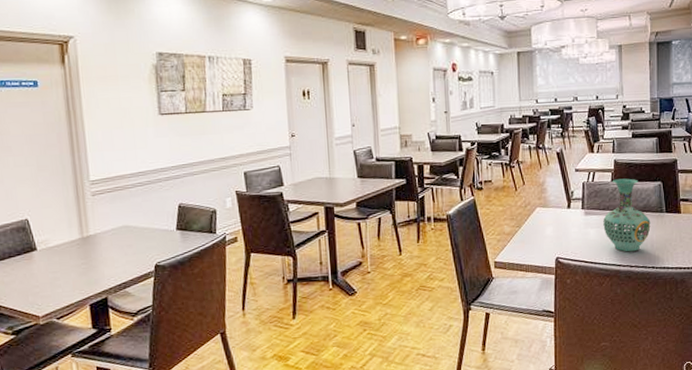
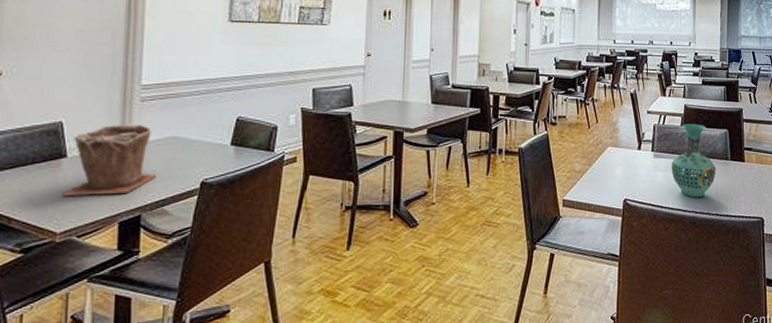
plant pot: none [38,216,116,284] -> present [62,123,157,196]

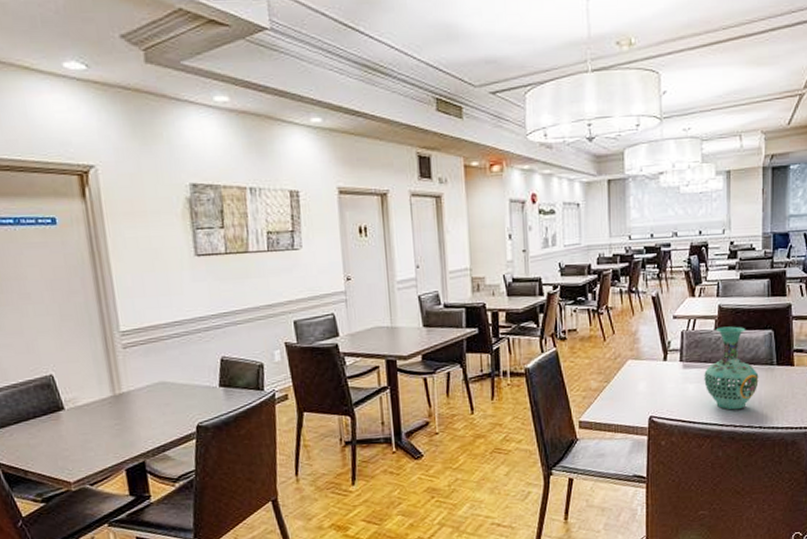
plant pot: present [62,123,157,196] -> none [67,372,153,447]

